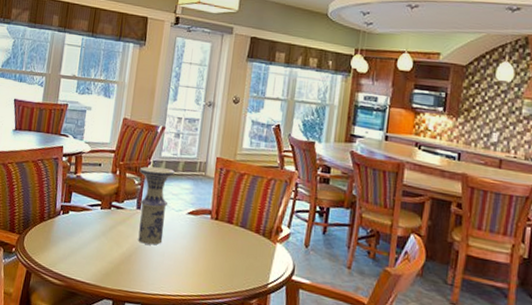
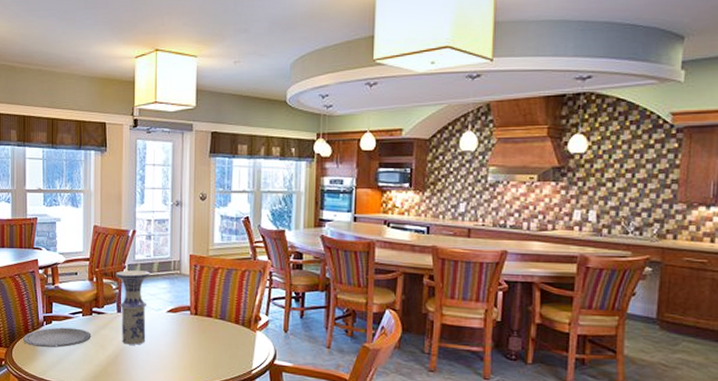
plate: none [37,218,108,240] -> present [23,327,91,348]

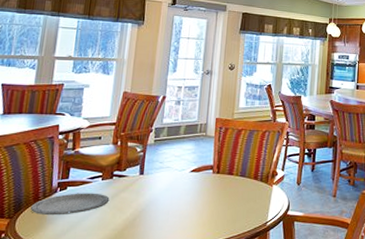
vase: present [115,270,150,345] -> none [141,133,177,206]

